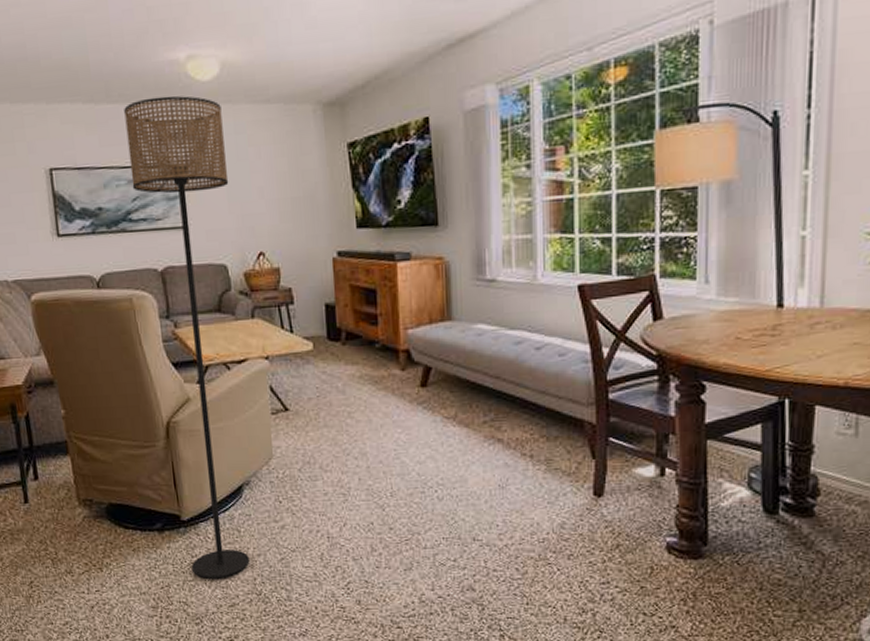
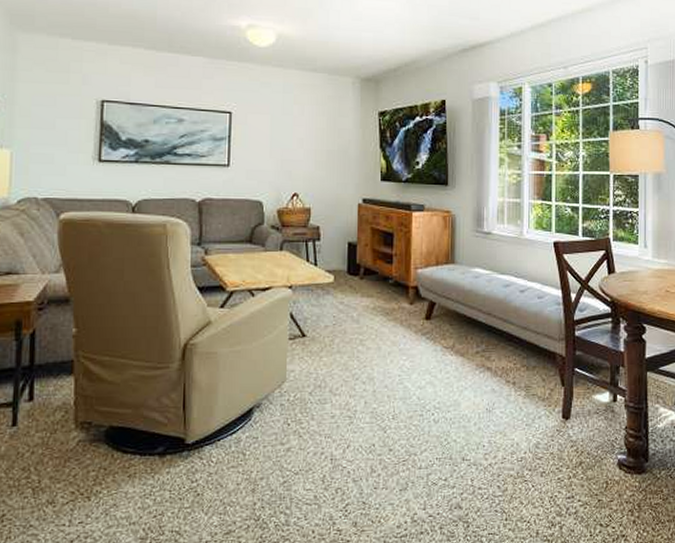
floor lamp: present [124,95,250,579] -> none [182,53,273,505]

